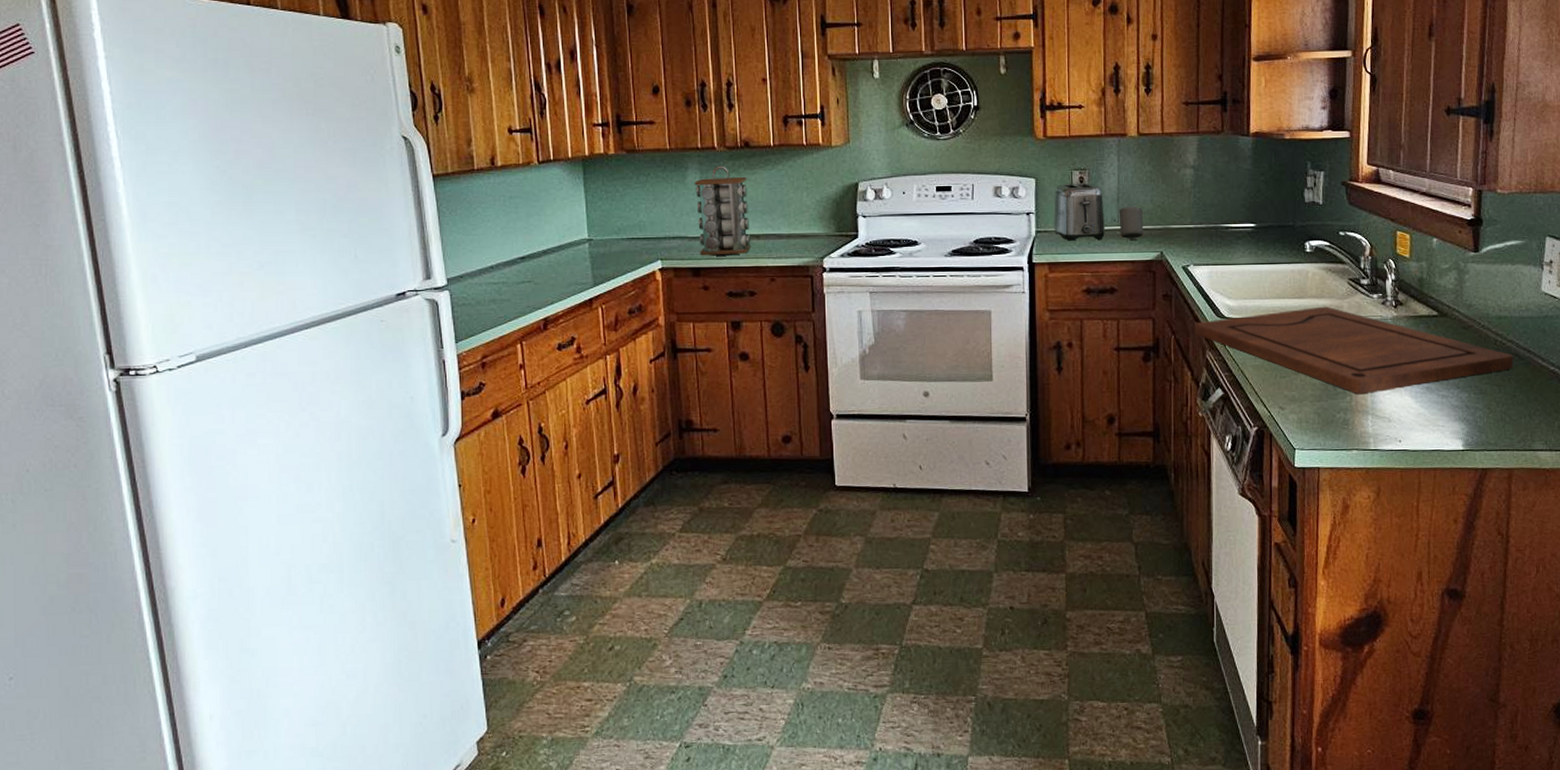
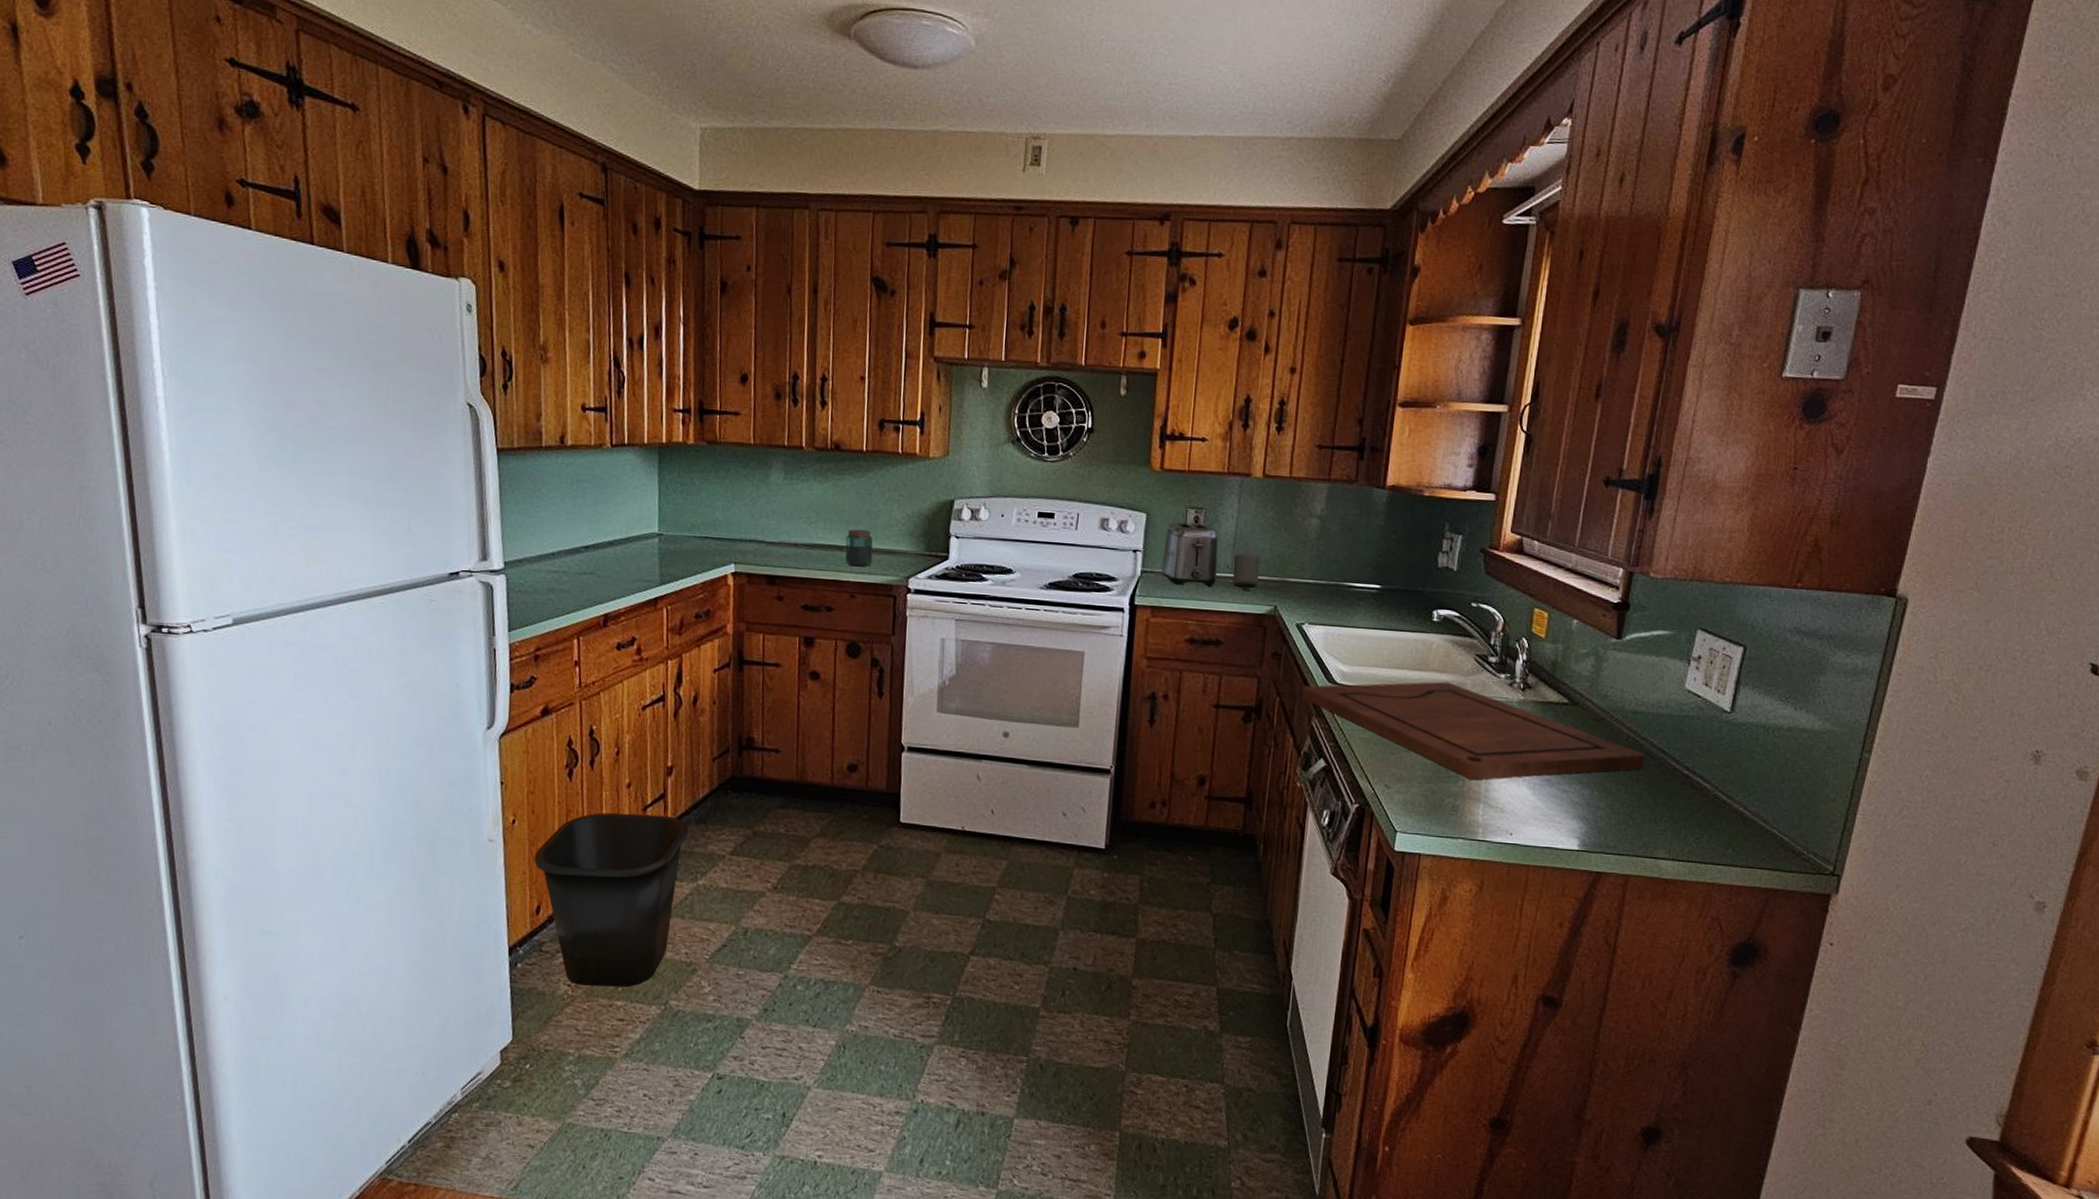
waste bin: none [495,501,639,671] -> present [534,813,689,987]
spice rack: present [695,165,751,256] -> none [777,467,835,566]
peanut butter: none [762,217,788,252] -> present [845,529,873,567]

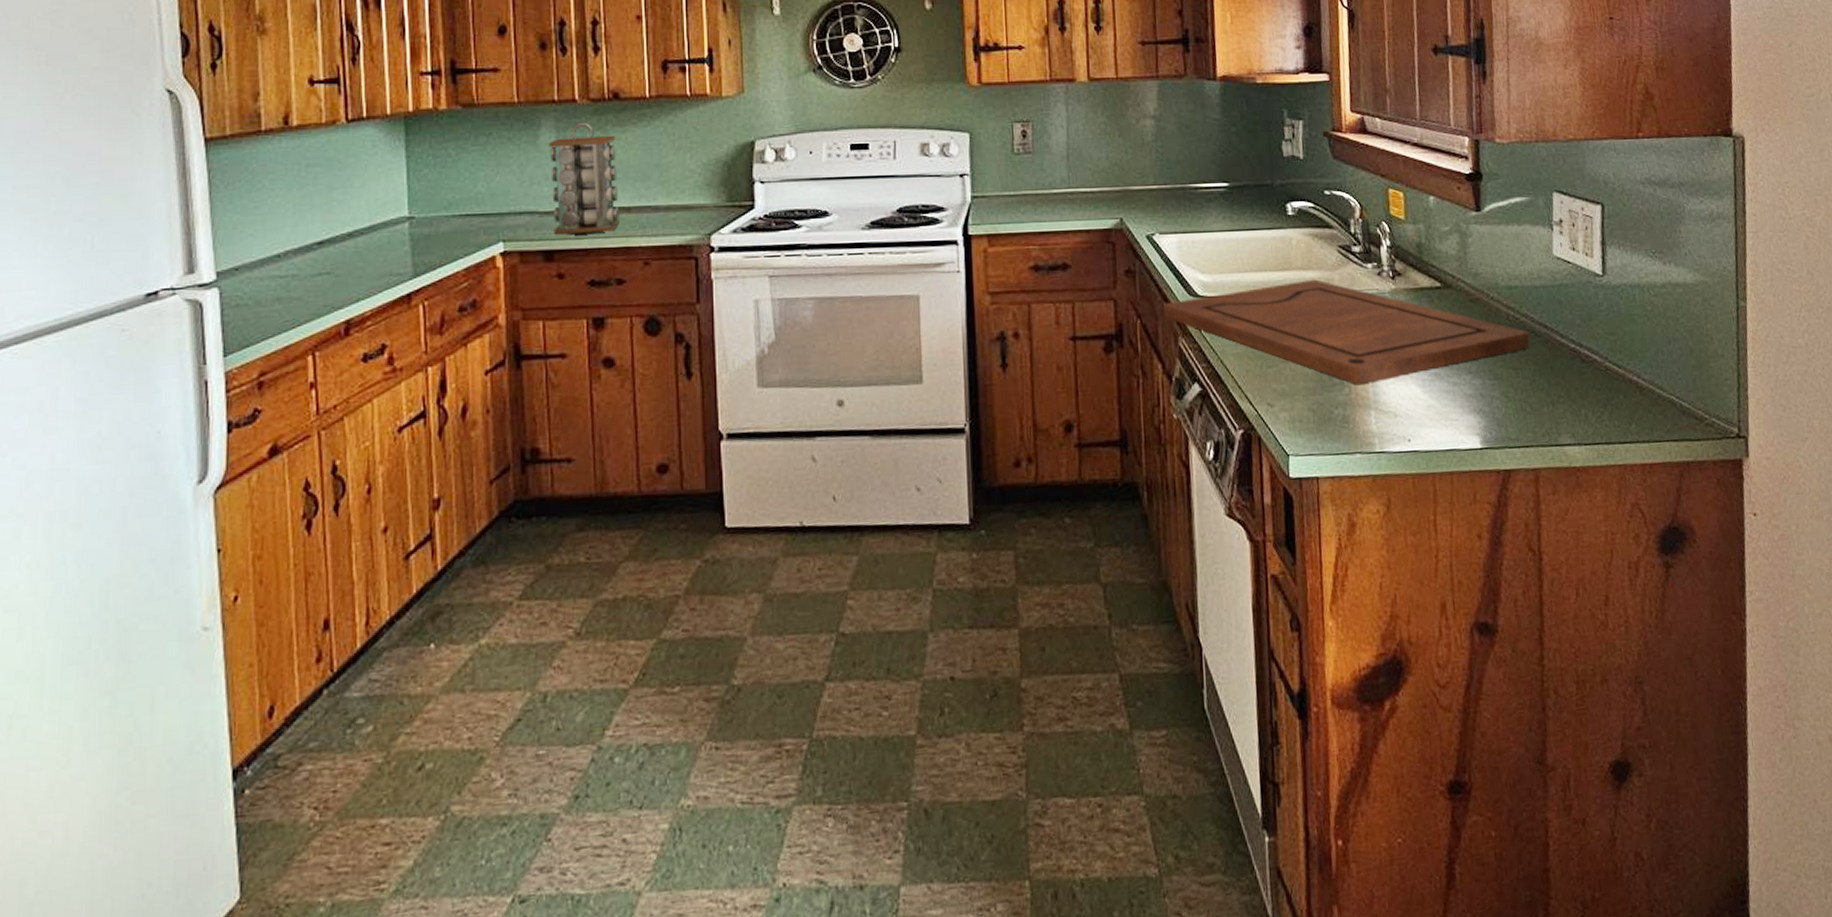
waste bin: present [534,813,689,987] -> none [264,561,464,806]
spice rack: none [777,467,835,566] -> present [549,122,619,236]
peanut butter: present [845,529,873,567] -> none [633,185,667,229]
toaster: present [1161,522,1218,586] -> none [992,137,1054,208]
canister: present [1227,551,1270,591] -> none [1064,162,1111,206]

